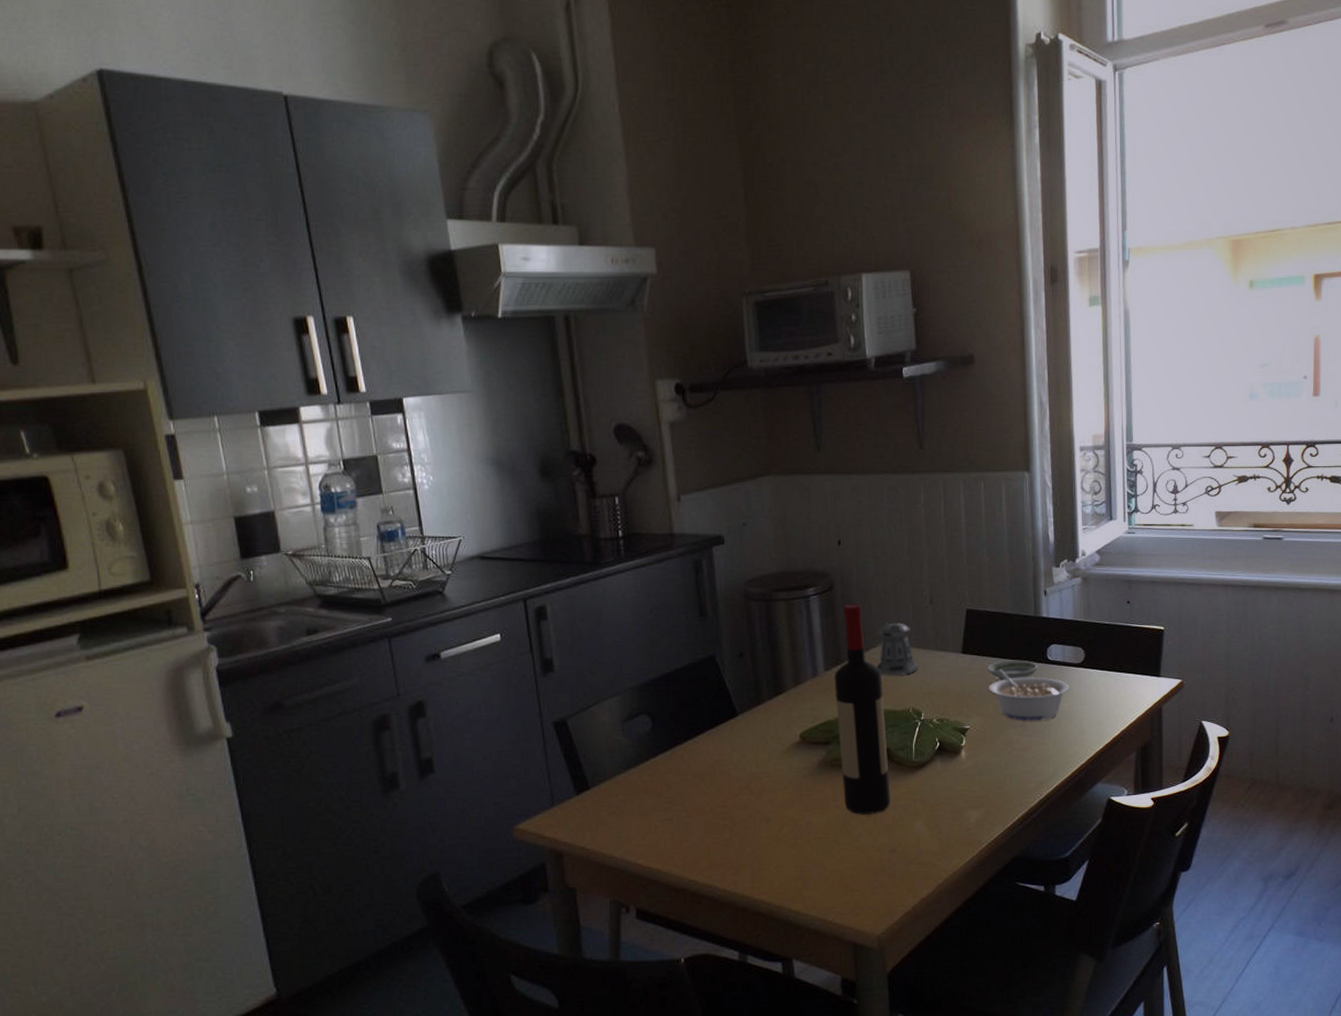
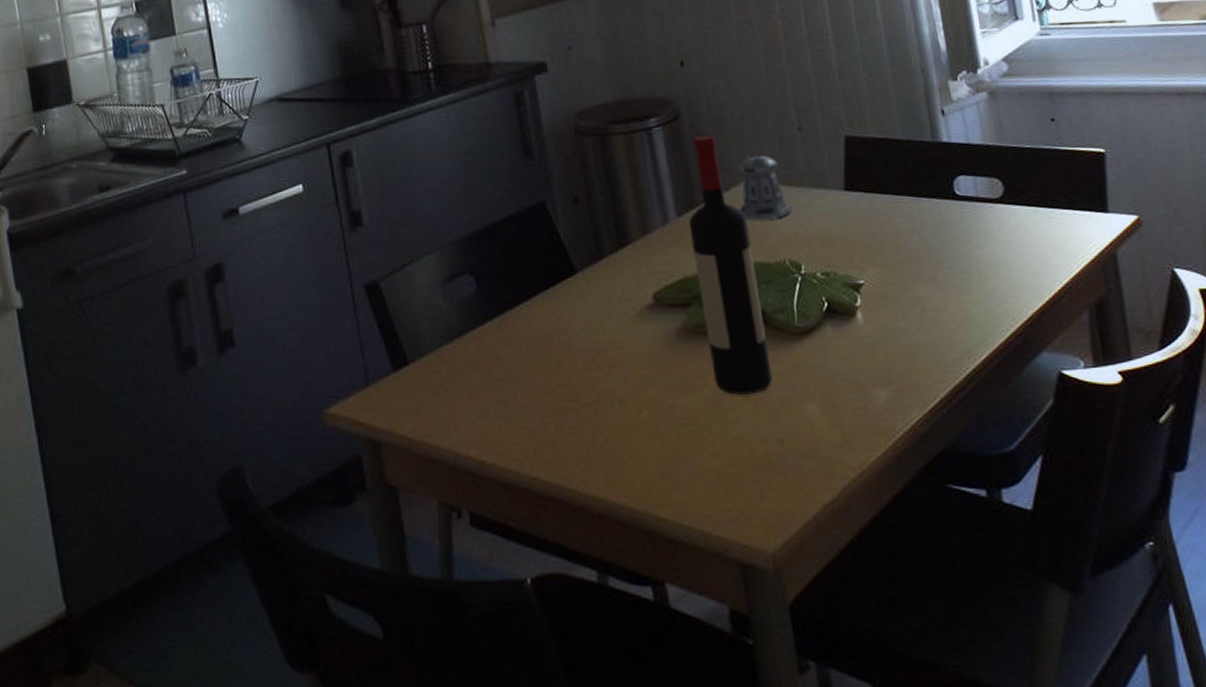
saucer: present [987,660,1039,681] -> none [879,196,946,223]
legume: present [989,669,1070,721] -> none [883,209,989,273]

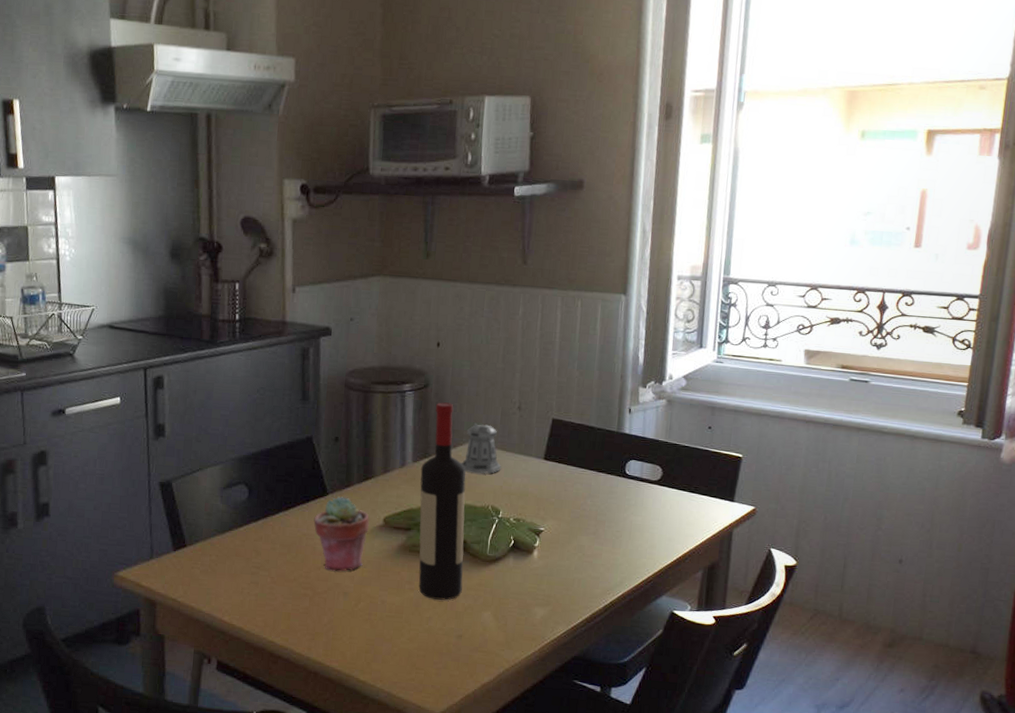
potted succulent: none [564,273,637,373] -> present [314,496,370,572]

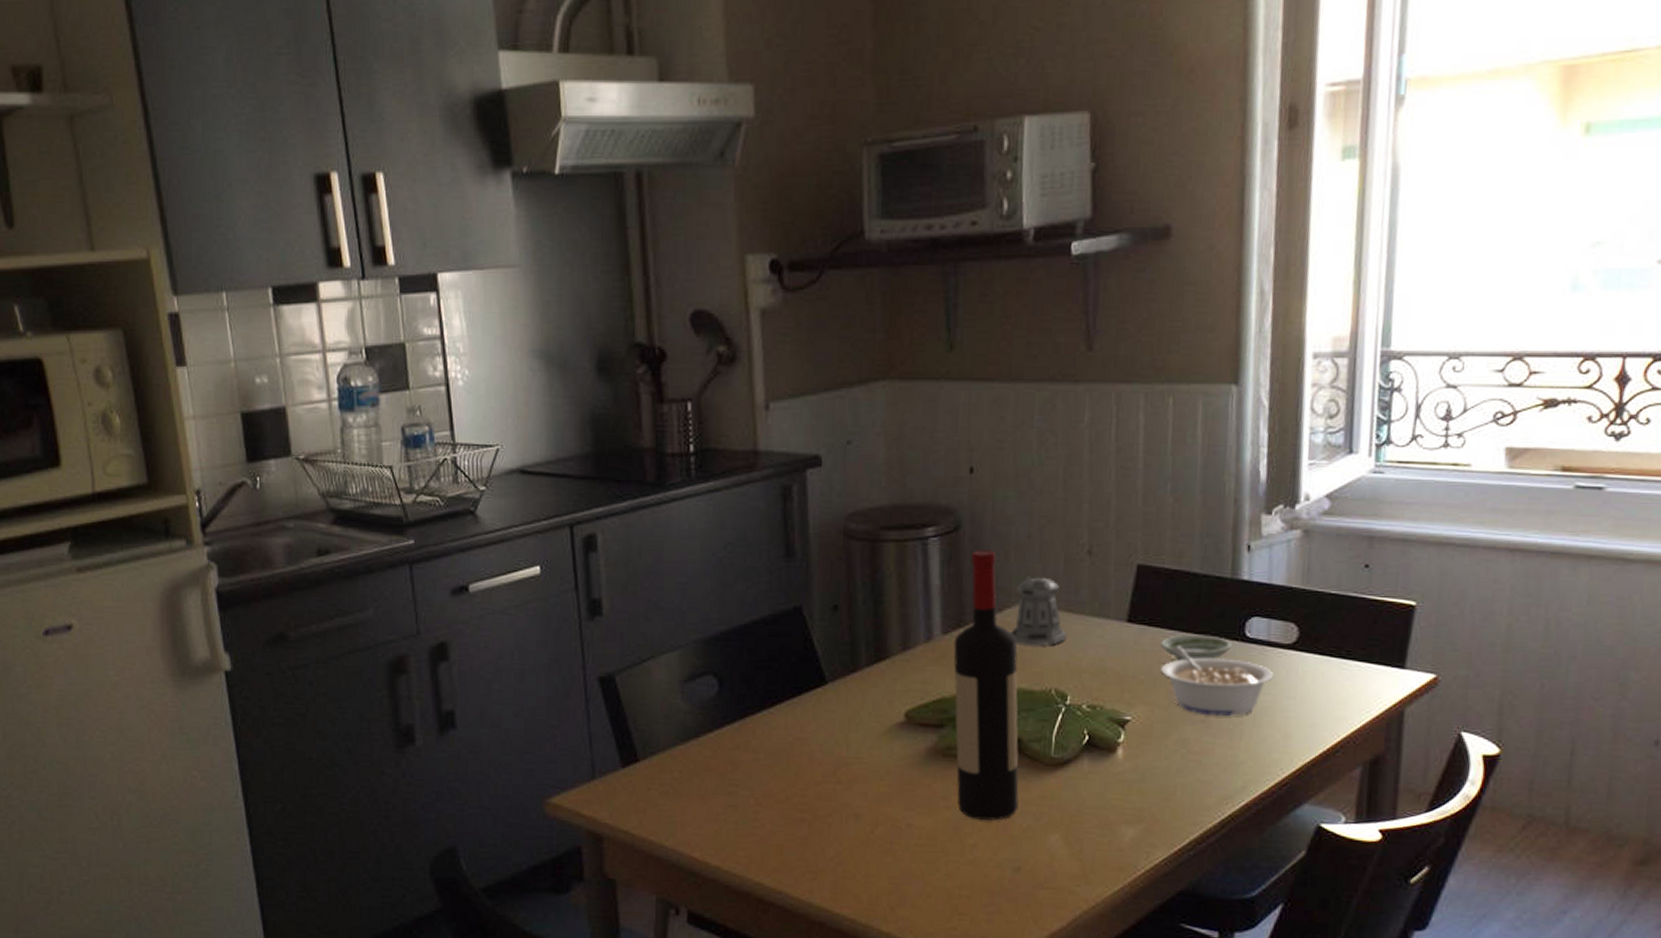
potted succulent: present [314,496,370,572] -> none [809,685,886,787]
legume: none [566,478,644,531] -> present [1161,646,1274,716]
saucer: none [567,470,617,489] -> present [1161,634,1233,661]

